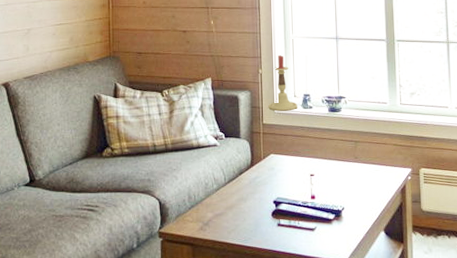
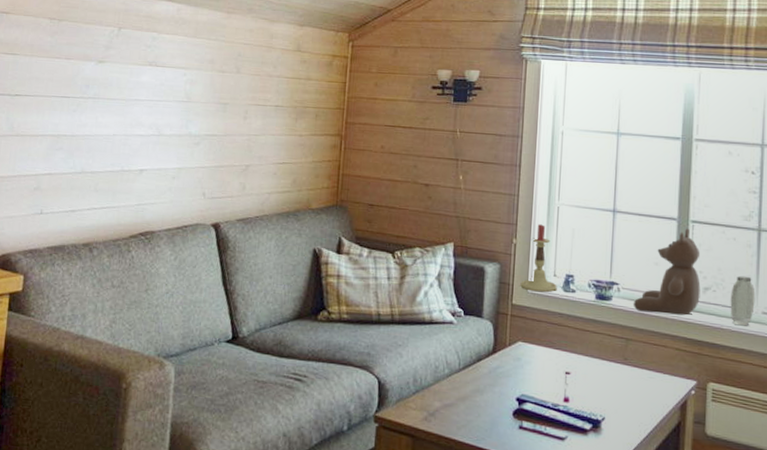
teddy bear: none [358,46,408,118] -> present [633,228,701,316]
vase: none [431,80,450,120] -> present [730,275,756,326]

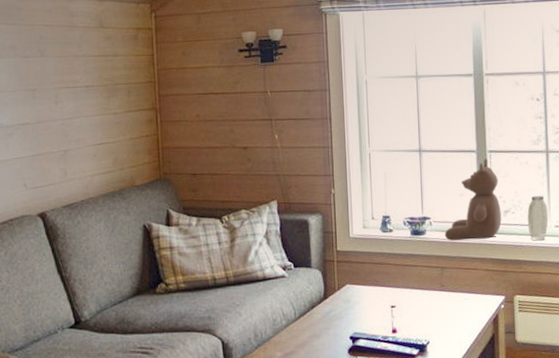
candlestick: present [520,224,557,293] -> none [342,172,376,237]

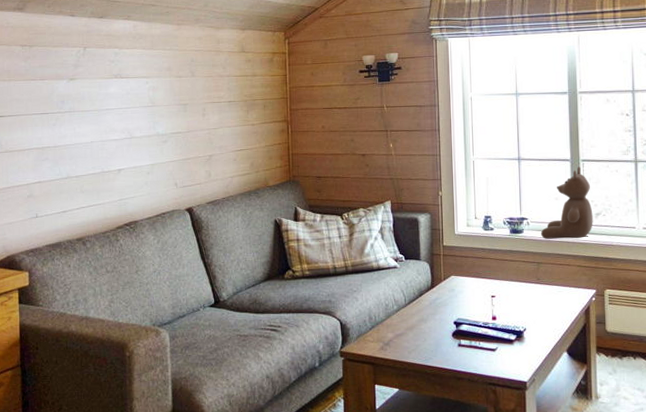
vase: present [527,195,549,241] -> none [617,200,637,241]

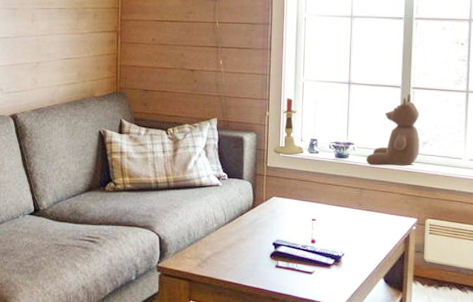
candlestick: none [448,177,478,234] -> present [273,98,304,155]

